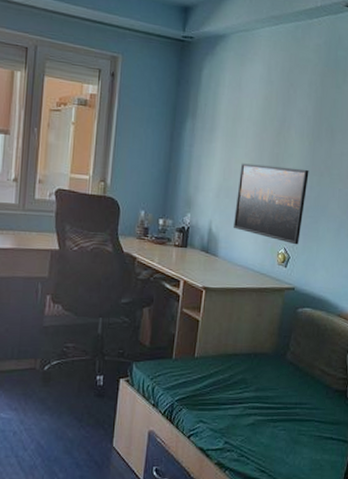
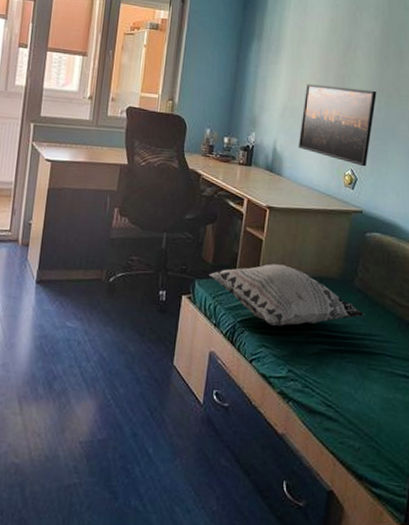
decorative pillow: none [146,343,296,402] -> present [208,264,365,326]

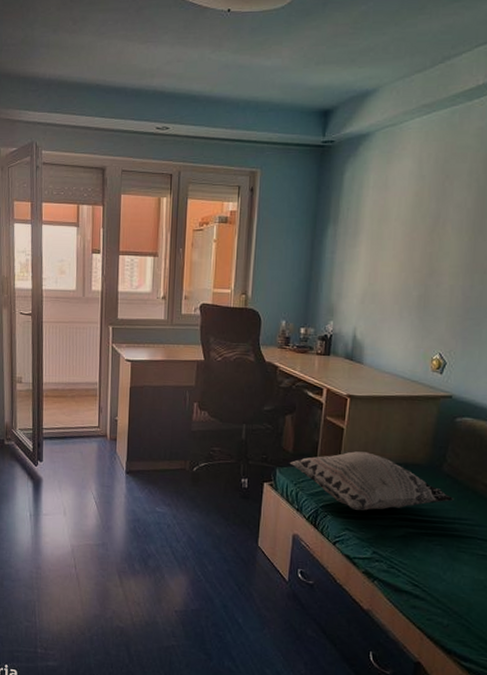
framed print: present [297,84,377,167] -> none [379,266,469,350]

